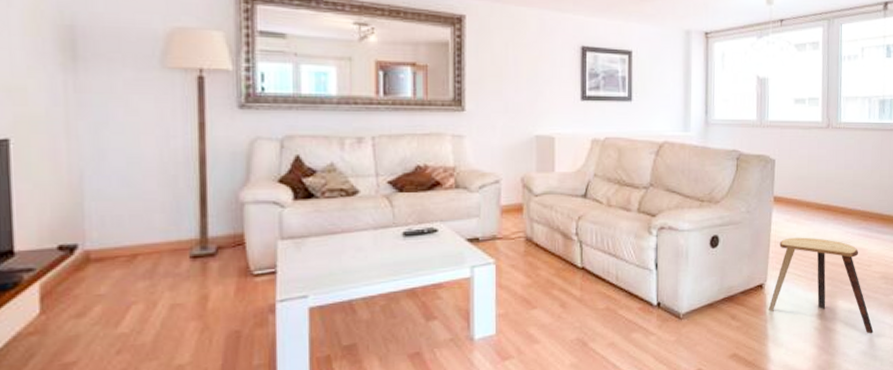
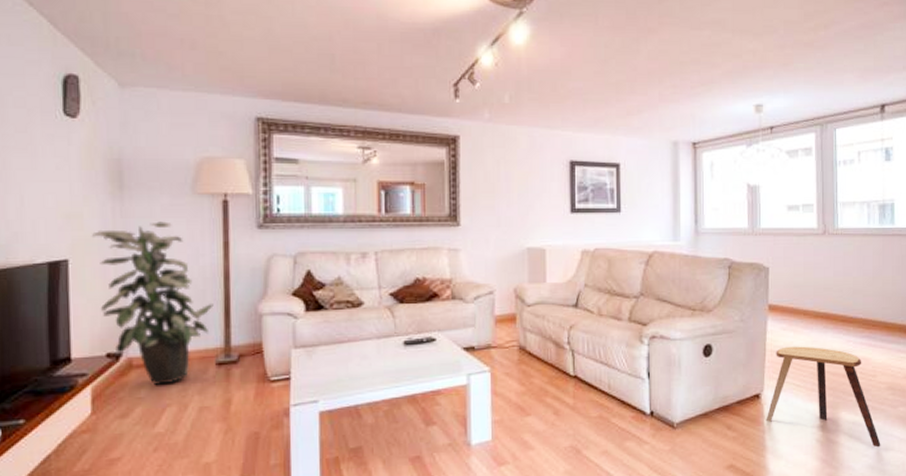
indoor plant: none [39,98,187,282] -> present [92,221,214,386]

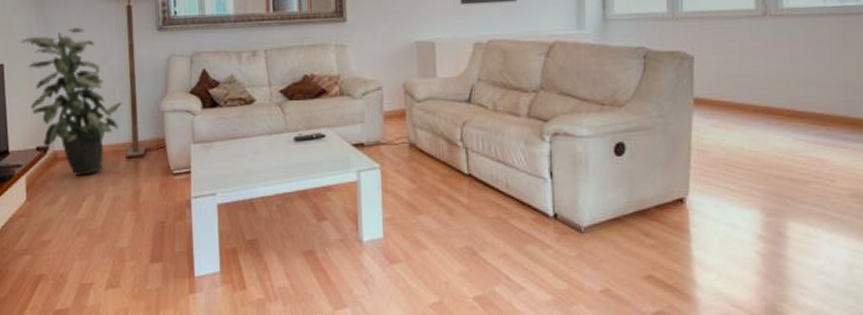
stool: present [766,346,881,448] -> none [692,145,843,264]

